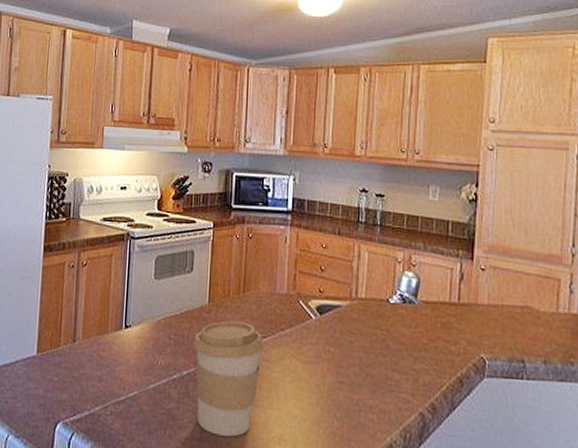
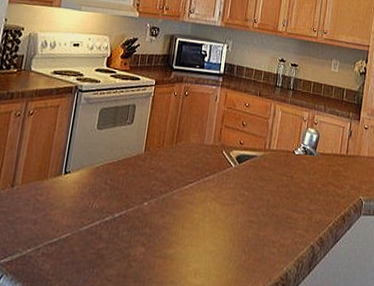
coffee cup: present [194,320,264,437] -> none [124,168,190,273]

